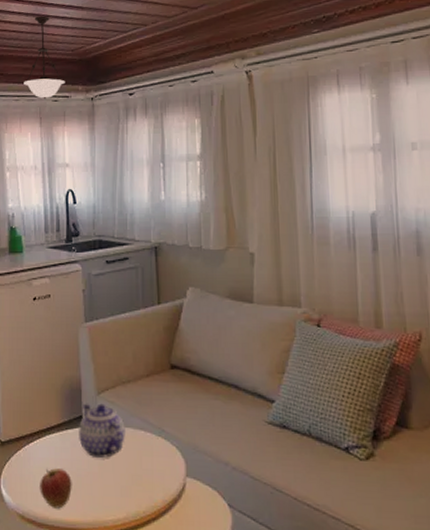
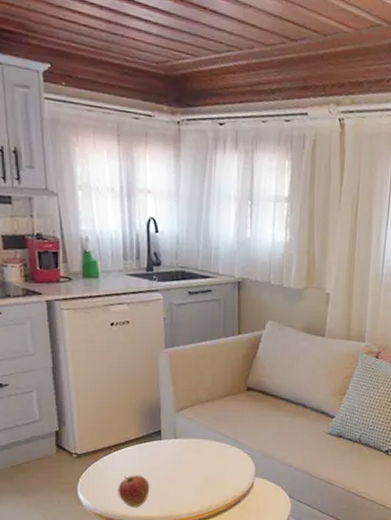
pendant light: present [24,16,65,100] -> none [98,12,148,115]
teapot: present [79,403,125,459] -> none [157,419,202,466]

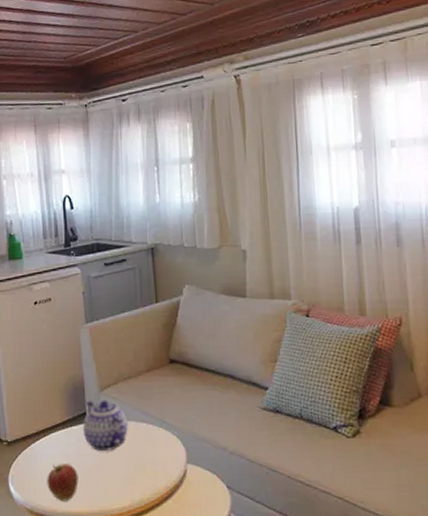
teapot: none [157,419,202,466] -> present [83,400,128,452]

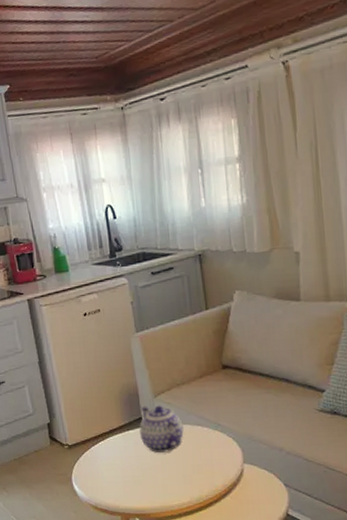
apple: present [47,464,79,501] -> none [108,465,139,498]

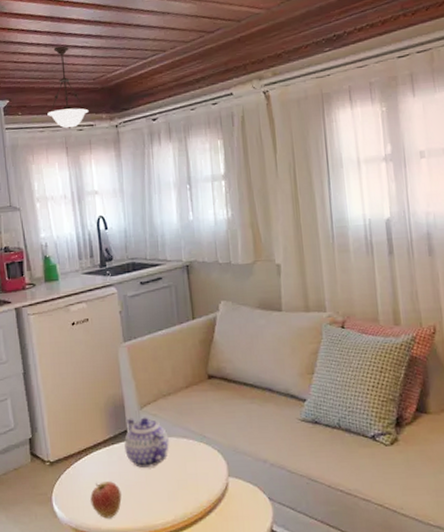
pendant light: none [49,22,93,114] -> present [47,46,89,129]
apple: none [108,465,139,498] -> present [90,481,122,519]

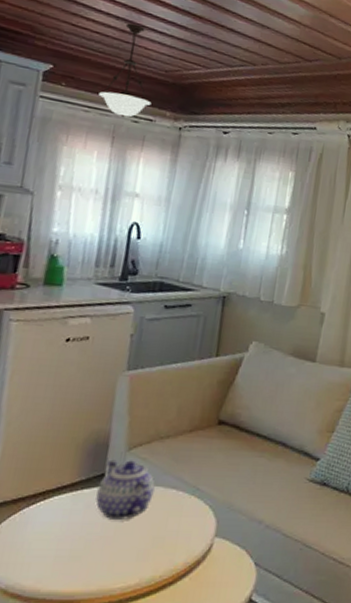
apple: present [90,481,122,519] -> none [33,533,79,579]

